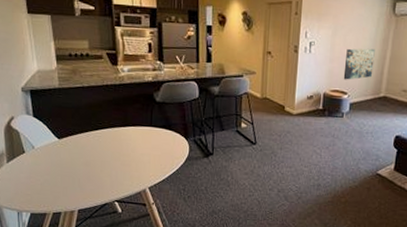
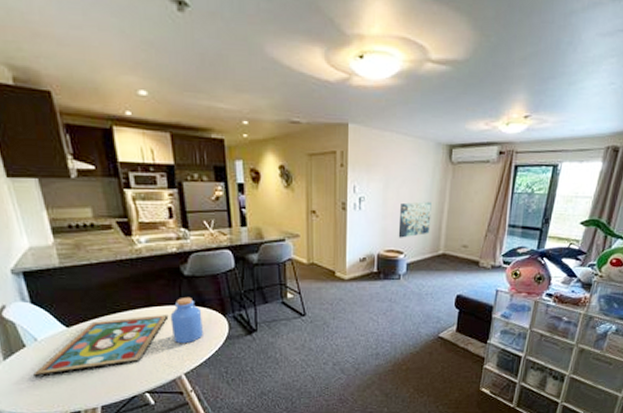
framed painting: none [28,133,140,180] -> present [33,314,169,377]
jar: none [141,120,168,161] -> present [170,296,203,344]

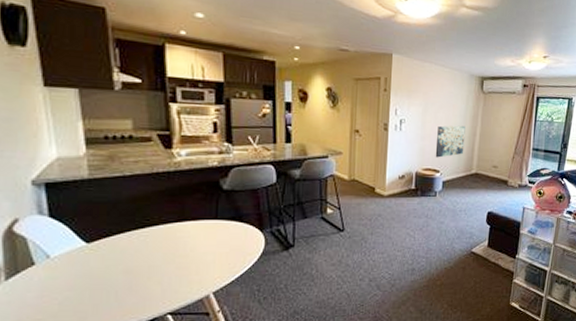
framed painting: present [33,314,169,377] -> none [39,228,202,299]
jar: present [170,296,203,344] -> none [203,211,238,261]

